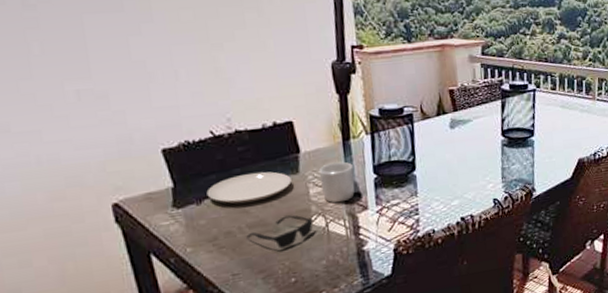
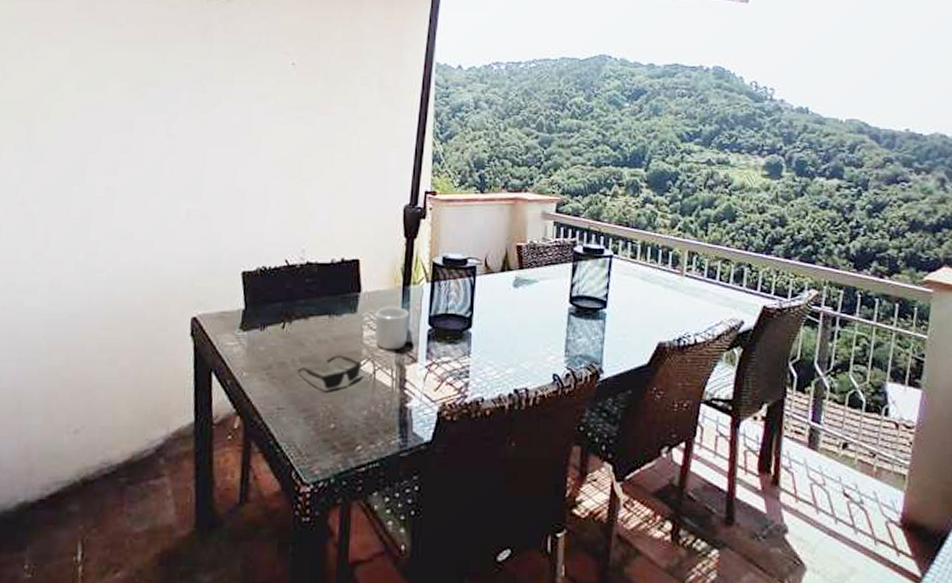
plate: present [206,171,292,204] -> none [271,305,348,336]

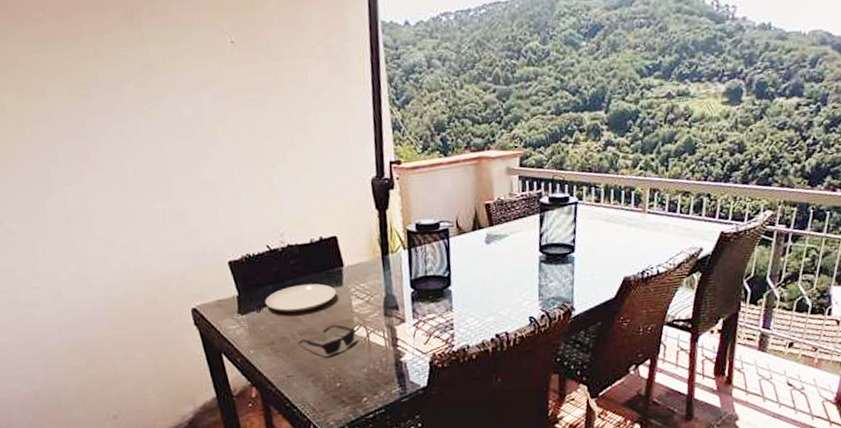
plate: none [271,305,348,336] -> present [265,283,336,313]
mug: present [375,307,409,350] -> none [360,275,393,315]

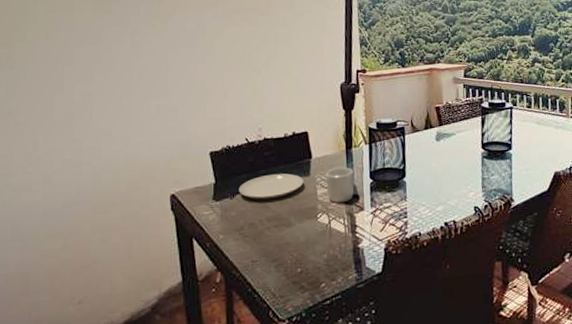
sunglasses: present [298,324,356,355] -> none [265,212,319,241]
mug: none [360,275,393,315] -> present [325,167,354,203]

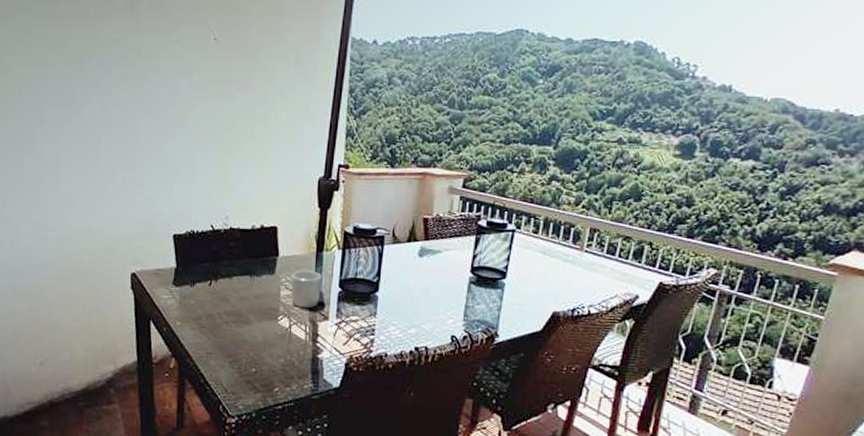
plate: present [238,173,304,200] -> none [199,266,267,293]

